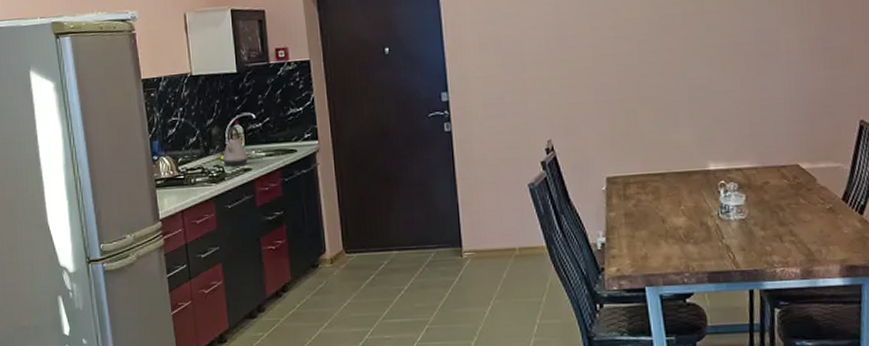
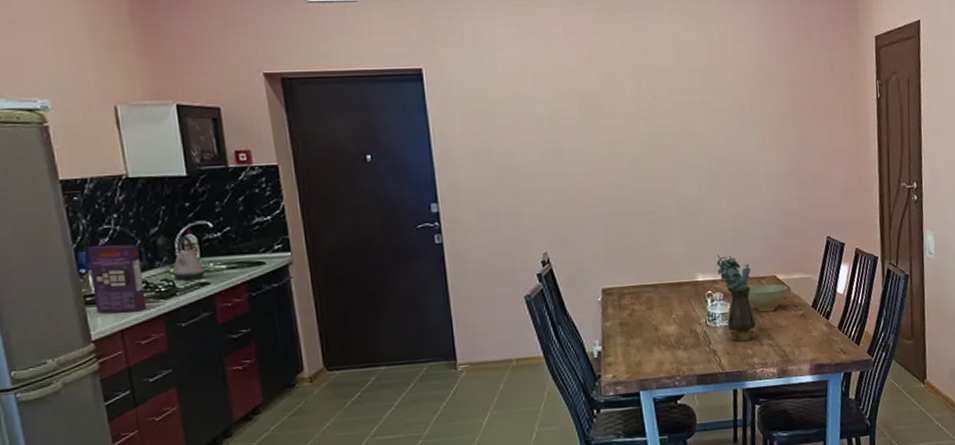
cereal box: none [159,134,202,196] -> present [87,244,147,314]
vase: none [731,142,777,237] -> present [717,255,757,342]
bowl: none [766,173,813,205] -> present [748,284,788,312]

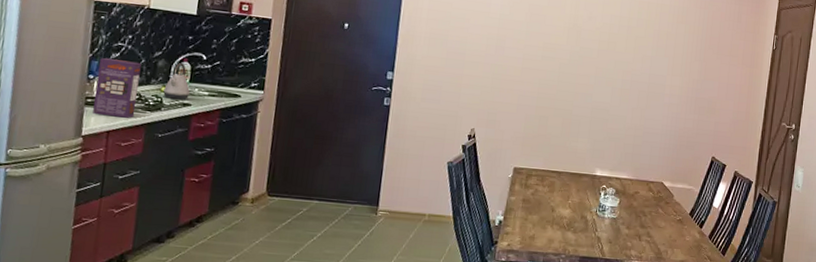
vase: present [717,255,757,342] -> none [613,156,642,235]
bowl: present [748,284,788,312] -> none [636,187,671,213]

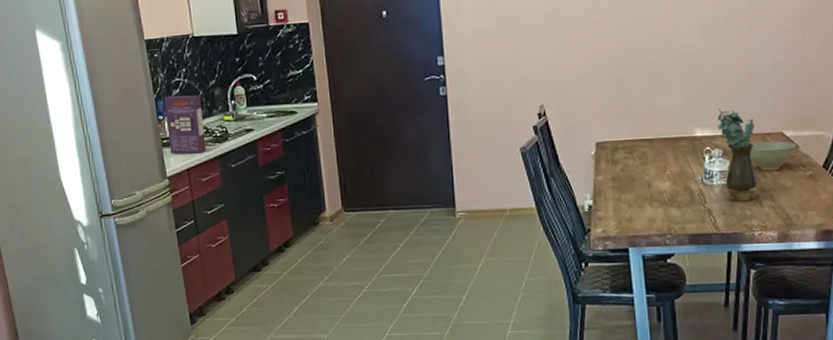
kettle: present [163,63,191,100] -> none [226,88,251,128]
vase: none [613,156,642,235] -> present [718,109,758,202]
bowl: none [636,187,671,213] -> present [750,141,796,171]

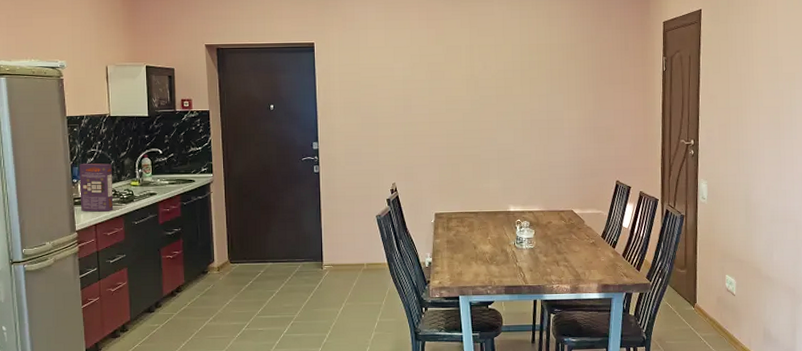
vase: present [718,109,758,202] -> none [526,191,555,262]
bowl: present [750,141,796,171] -> none [549,217,582,239]

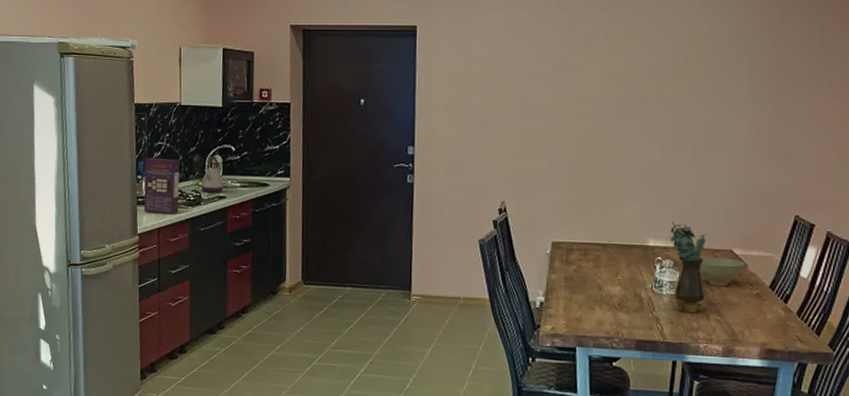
kettle: none [133,159,154,191] -> present [201,157,225,194]
vase: none [526,191,555,262] -> present [670,222,706,314]
bowl: none [549,217,582,239] -> present [700,257,744,287]

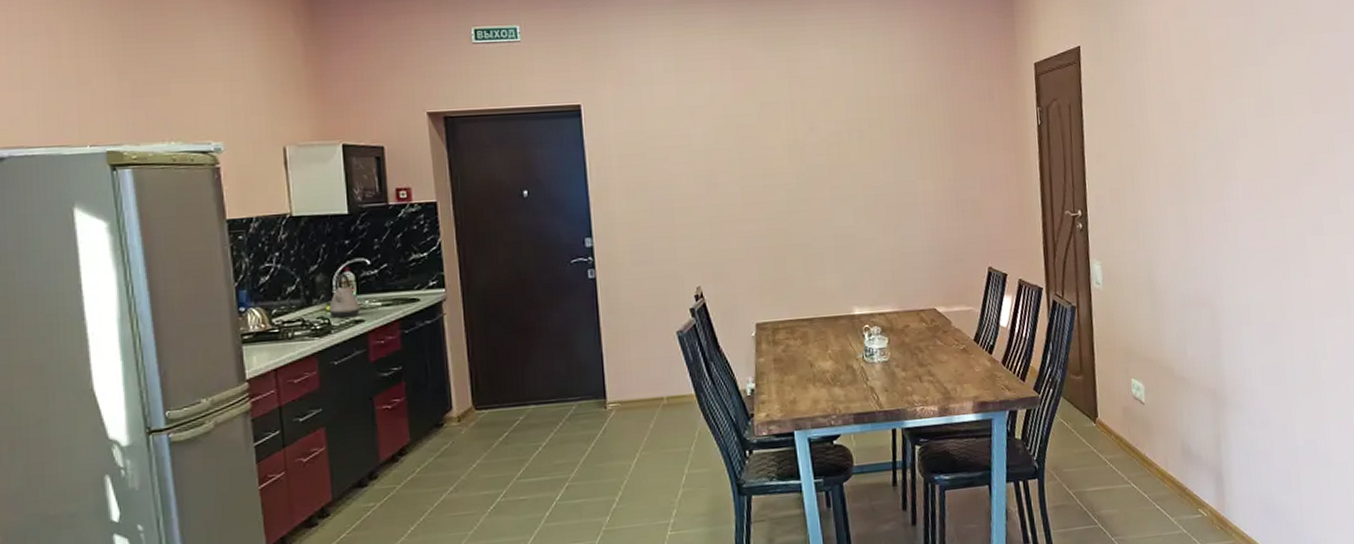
cereal box: present [144,157,180,215] -> none [248,282,302,352]
vase: present [670,222,706,314] -> none [874,287,916,378]
bowl: present [700,257,744,287] -> none [907,317,948,347]

